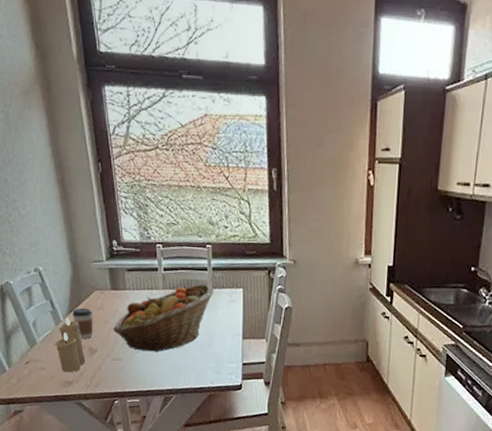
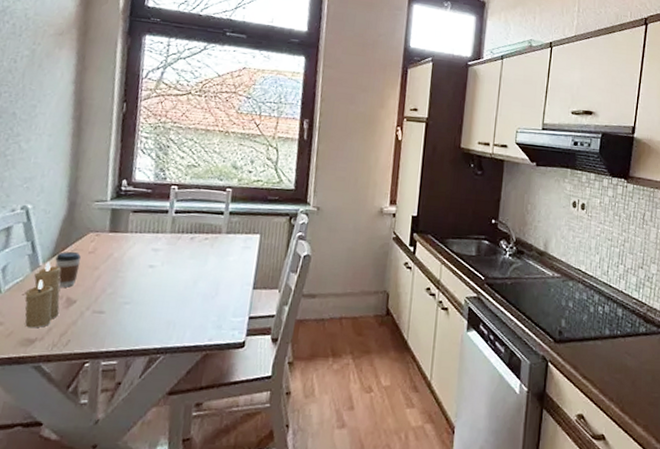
fruit basket: present [112,283,214,352] -> none [101,228,229,304]

